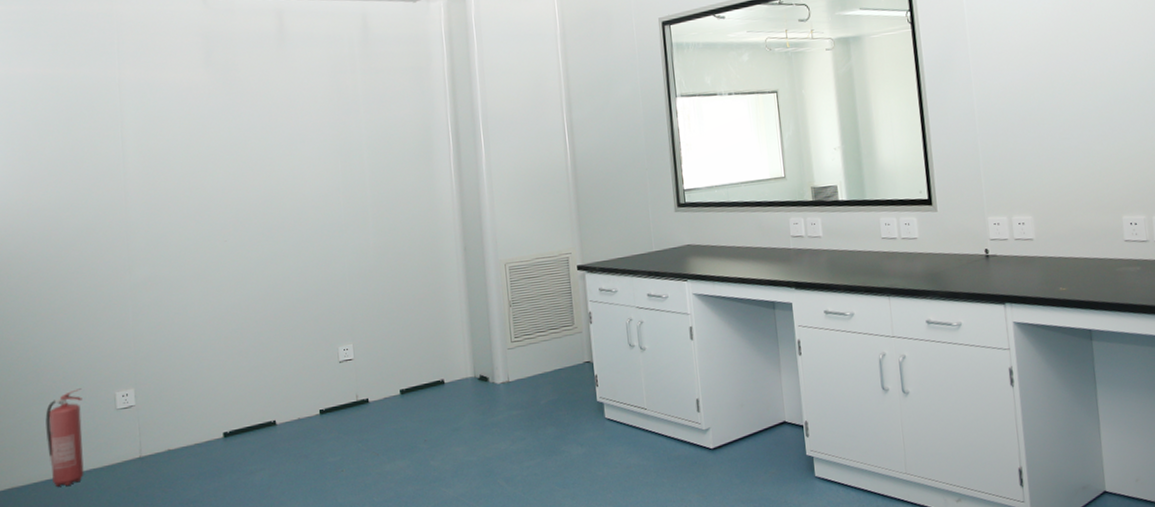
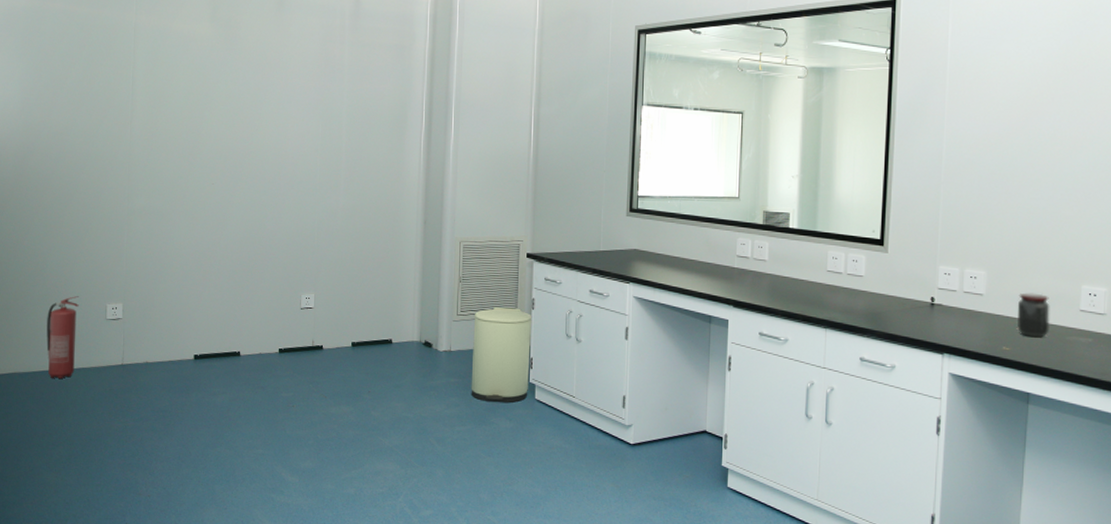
pedal bin: none [530,324,597,430] -> present [471,307,532,403]
jar: none [1066,229,1100,274] -> present [1016,292,1050,338]

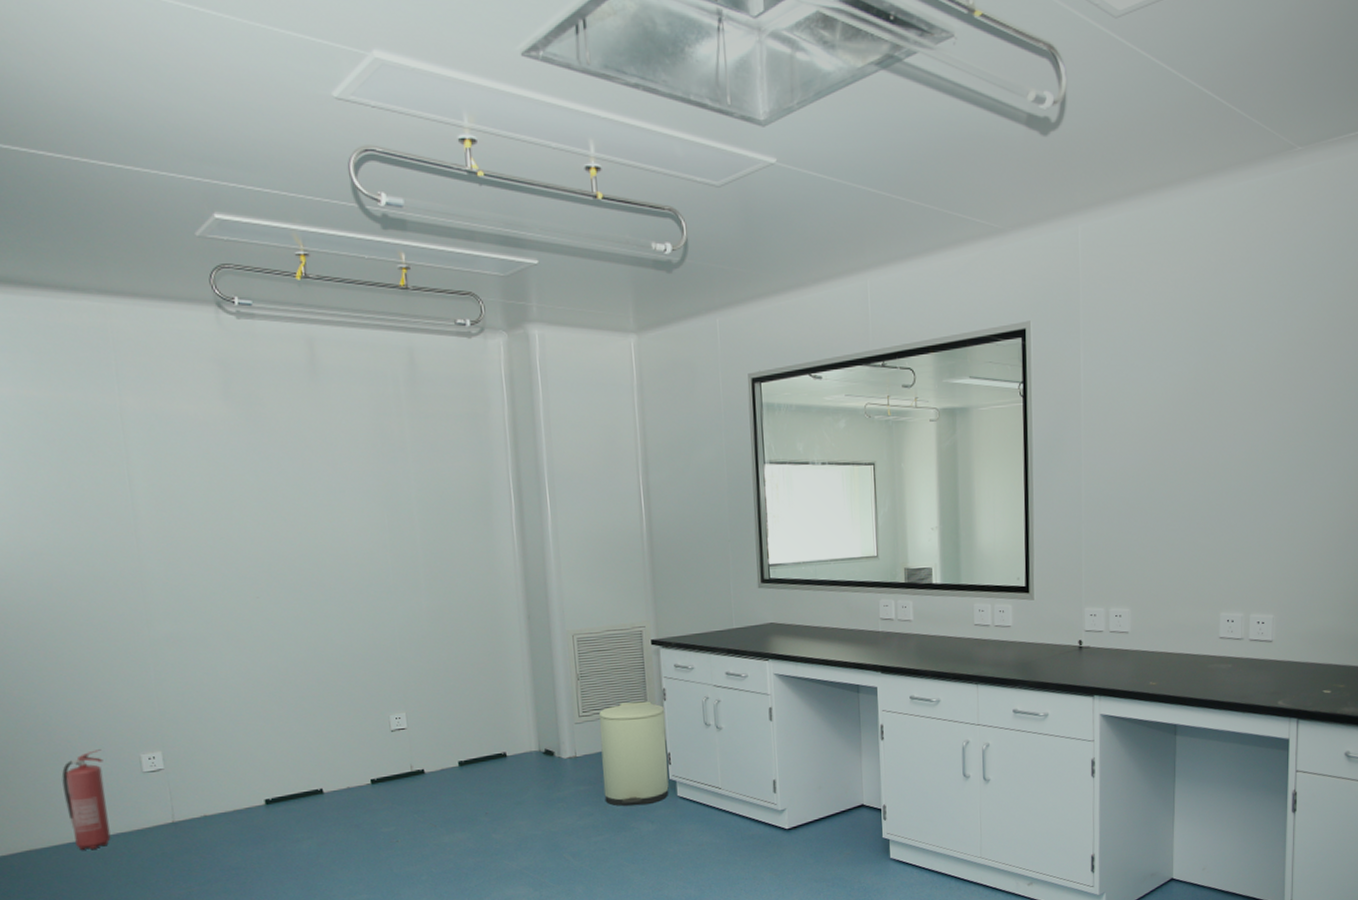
jar: present [1016,292,1050,338] -> none [1161,624,1192,670]

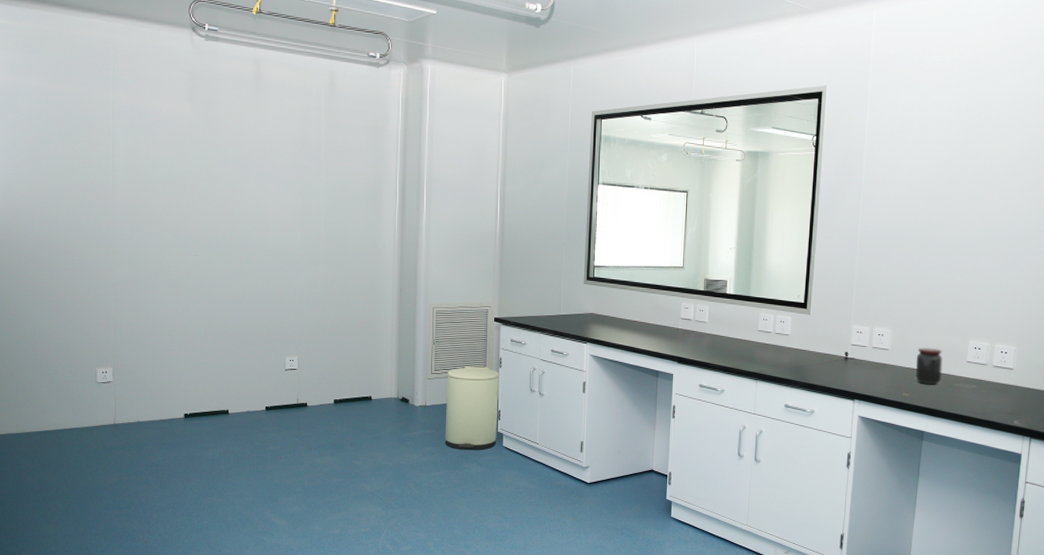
fire extinguisher: present [61,749,111,850] -> none [37,361,69,439]
jar: none [1161,624,1192,670] -> present [915,347,943,385]

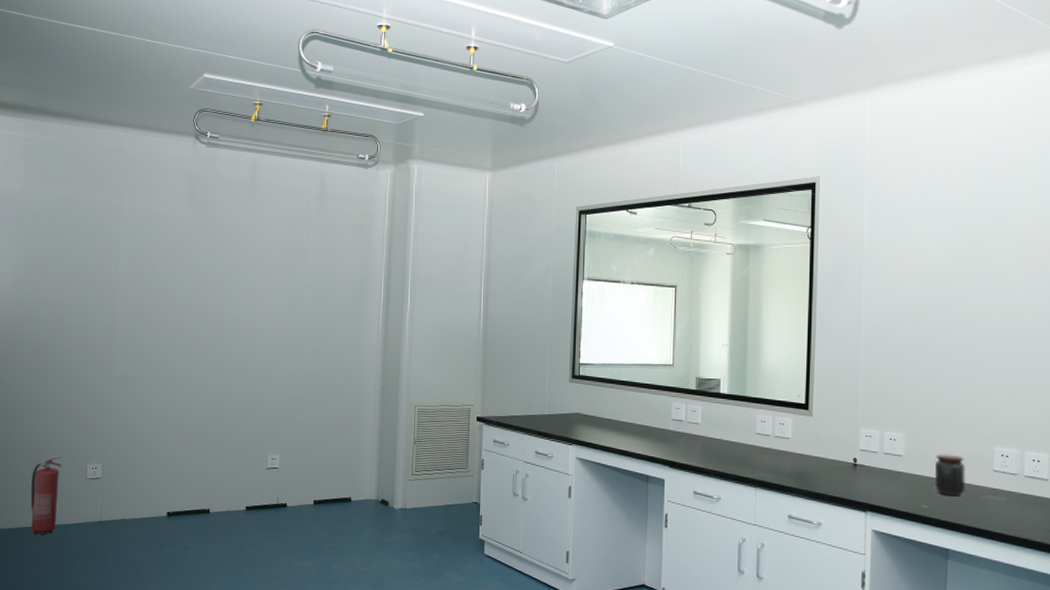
fire extinguisher: none [37,361,69,439] -> present [30,457,62,535]
pedal bin: present [445,366,500,451] -> none [424,467,482,558]

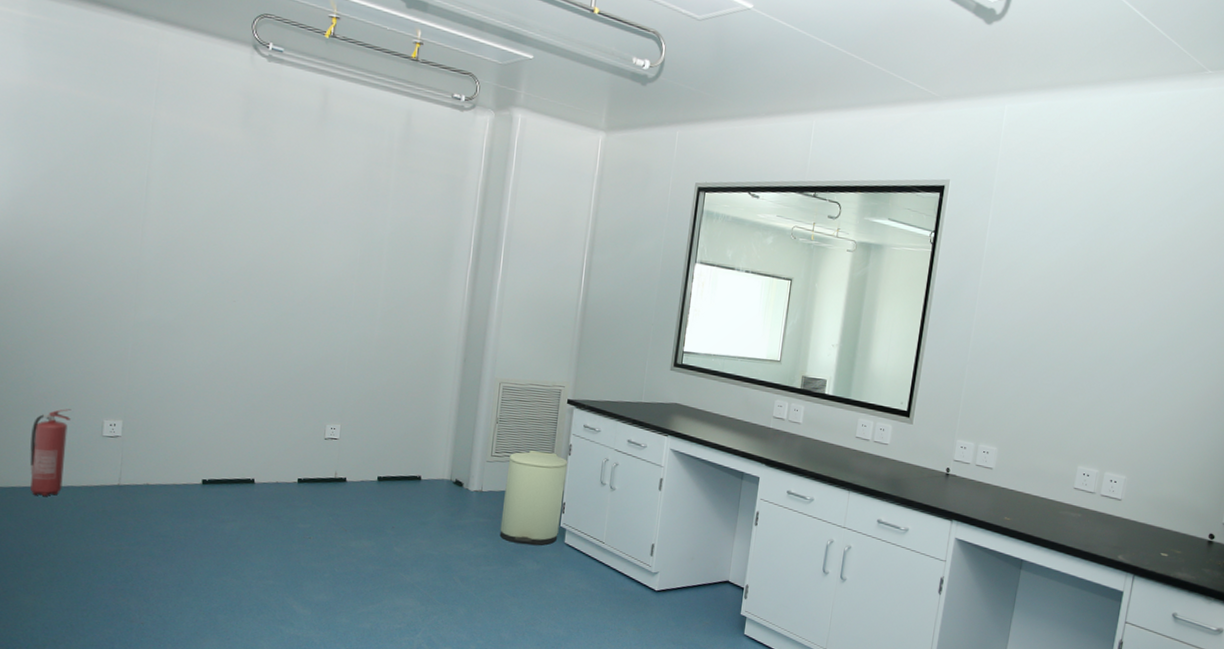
pedal bin: none [424,467,482,558] -> present [499,450,568,546]
jar: present [934,454,965,497] -> none [1018,469,1049,511]

